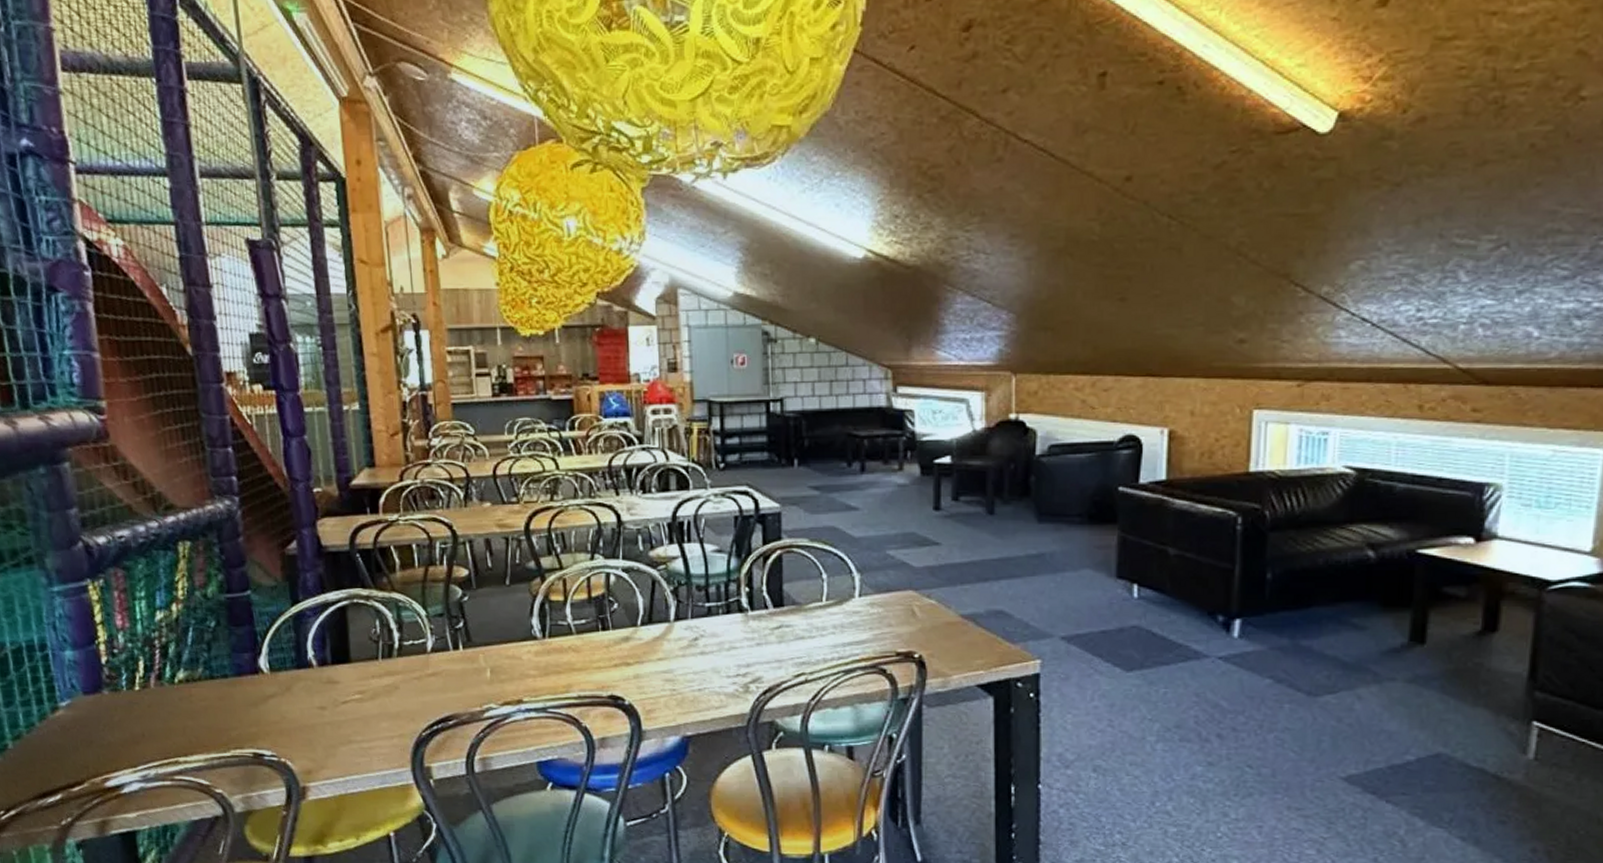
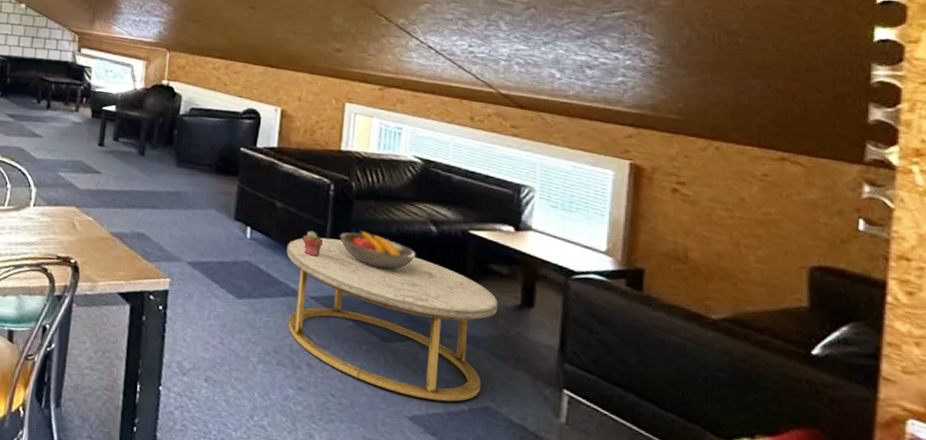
coffee table: none [1184,584,1453,755] -> present [286,237,498,402]
potted succulent: none [1205,578,1230,608] -> present [303,231,323,257]
fruit bowl: none [1250,568,1350,612] -> present [339,229,416,270]

